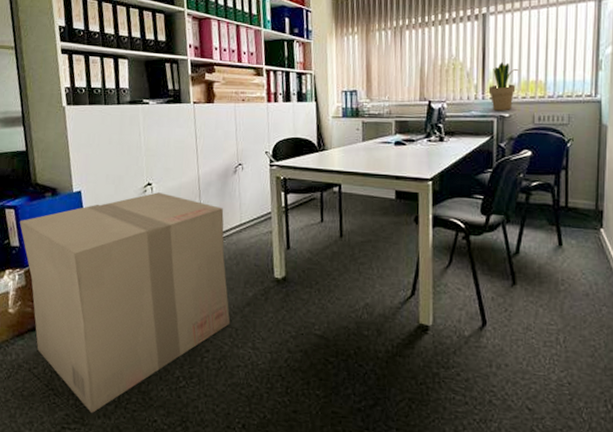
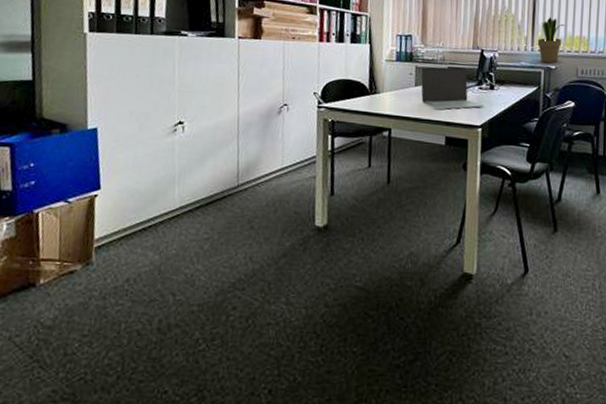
cardboard box: present [19,192,231,414] -> none [14,132,264,388]
laptop: none [367,120,433,164] -> present [420,67,483,110]

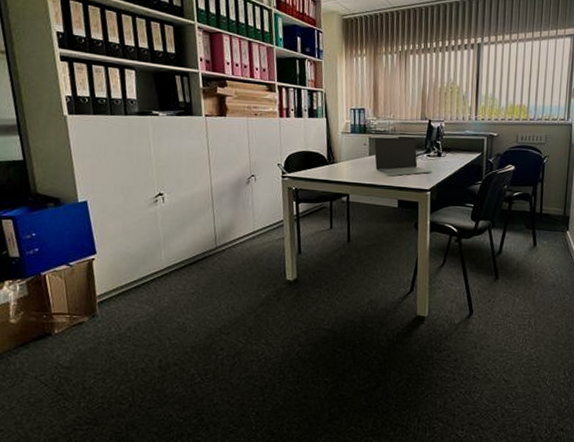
potted plant: present [537,17,565,64] -> none [480,88,507,131]

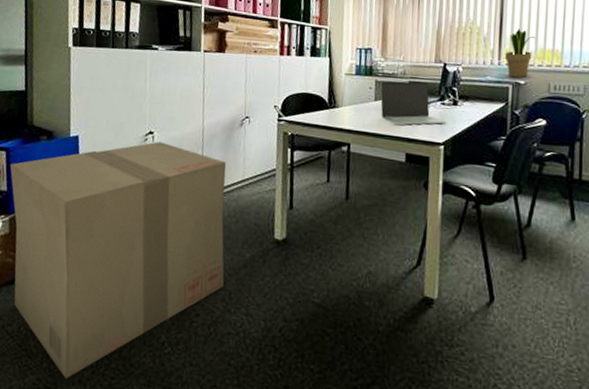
cardboard box: none [18,202,245,414] -> present [9,141,226,380]
potted plant: none [480,88,507,131] -> present [504,29,536,78]

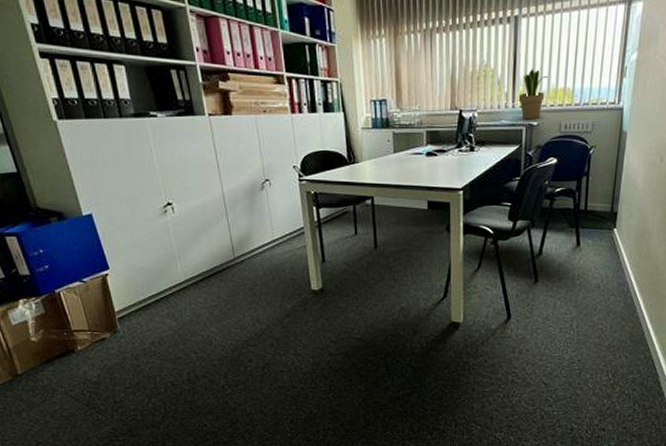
cardboard box: present [9,141,226,380] -> none [25,212,271,426]
laptop: present [380,81,446,126] -> none [399,130,464,175]

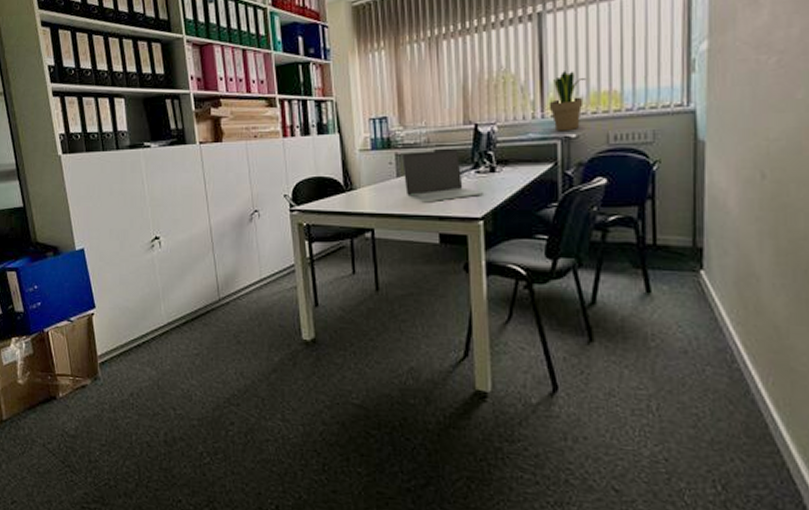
laptop: none [399,130,464,175] -> present [402,149,483,203]

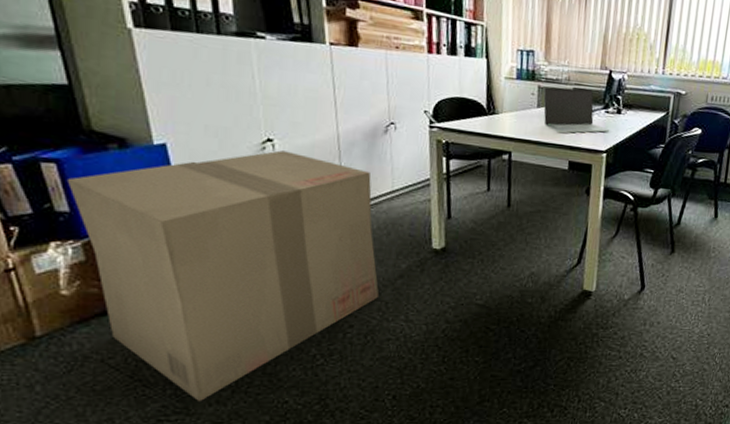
cardboard box: none [22,247,256,493] -> present [66,150,380,402]
potted plant: present [548,71,587,131] -> none [669,38,700,89]

